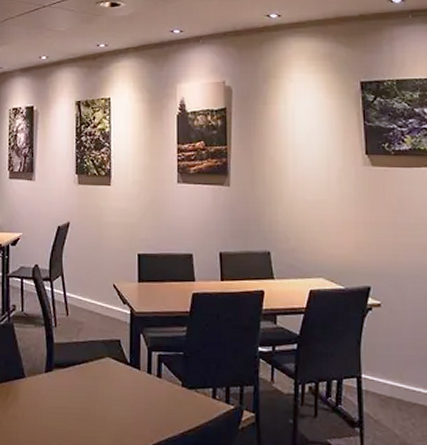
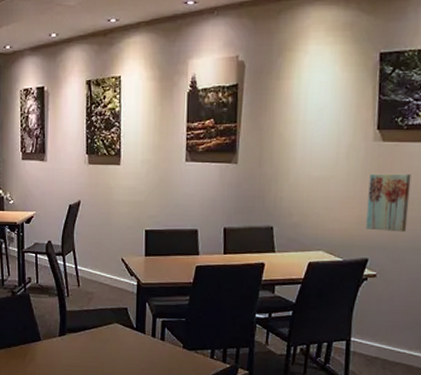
wall art: none [363,198,406,259] -> present [366,173,411,232]

